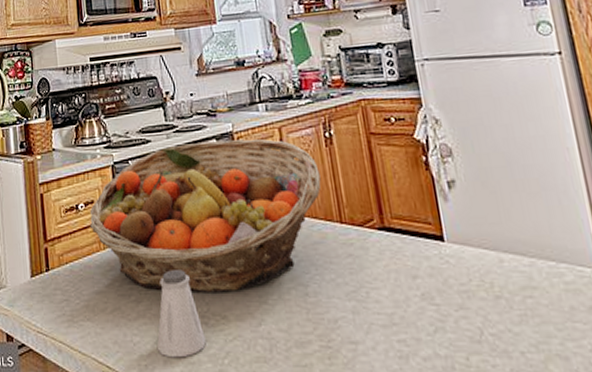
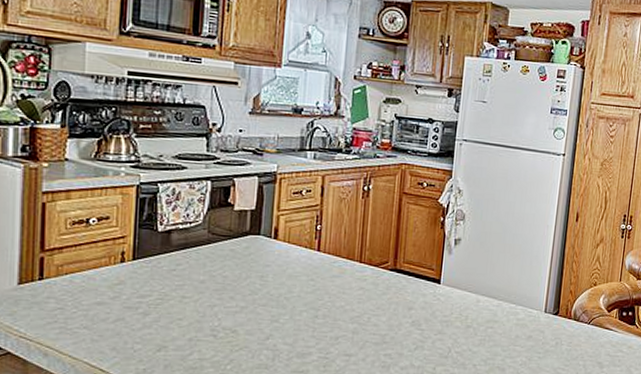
fruit basket: present [89,138,321,293] -> none [100,176,352,311]
saltshaker: present [156,270,206,358] -> none [159,288,212,364]

